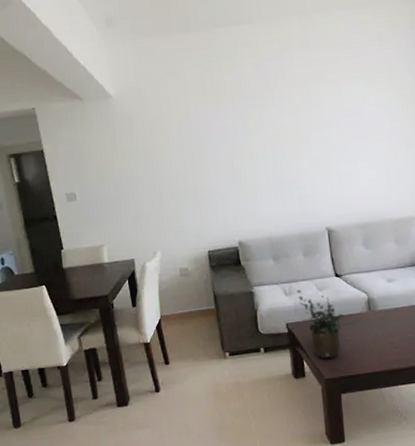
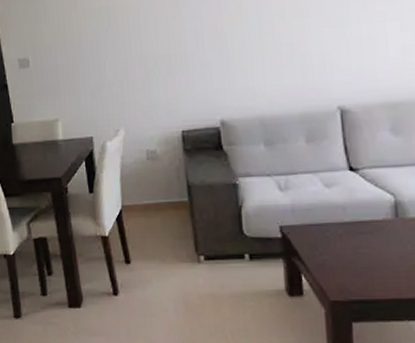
potted plant: present [297,290,343,360] -> none [295,185,359,276]

